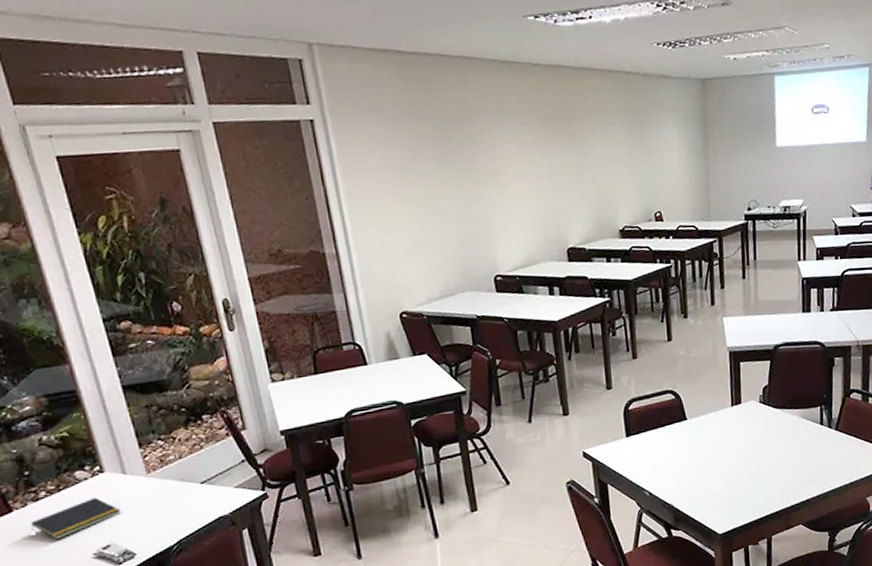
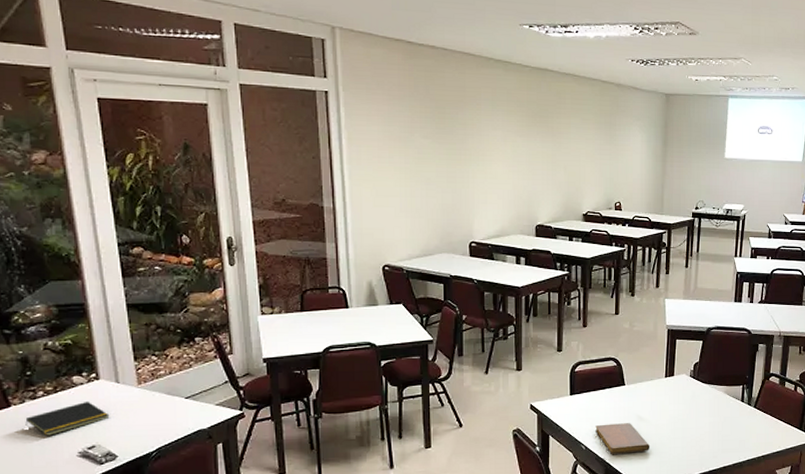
notebook: none [658,461,722,498] -> present [595,423,650,454]

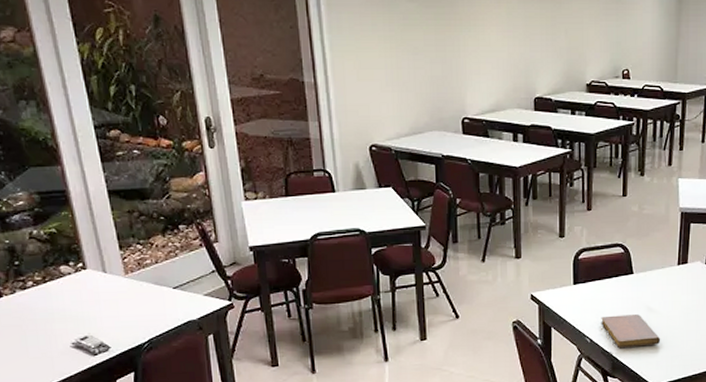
notepad: present [25,401,110,436] -> none [17,291,100,327]

